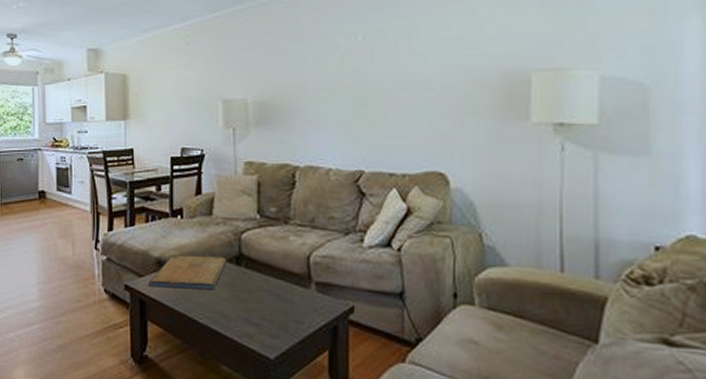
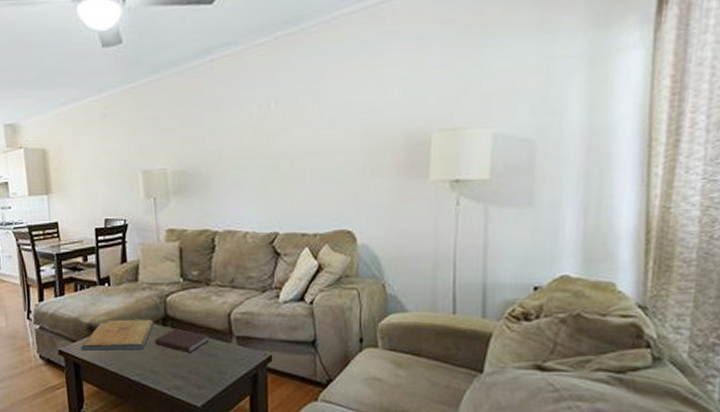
notebook: none [227,268,285,298] -> present [155,328,209,354]

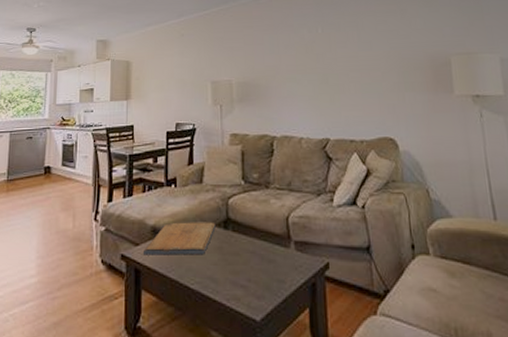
notebook: present [155,328,209,354] -> none [216,232,268,260]

